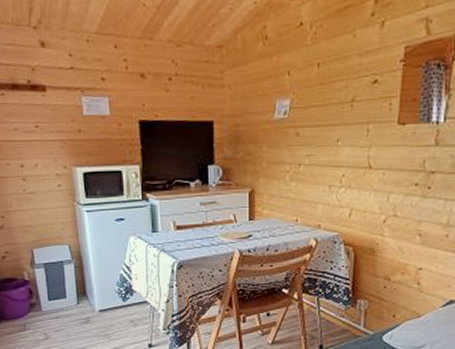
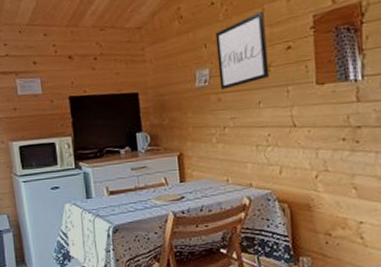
wall art: none [300,37,354,124] -> present [215,11,270,90]

